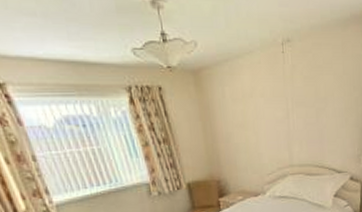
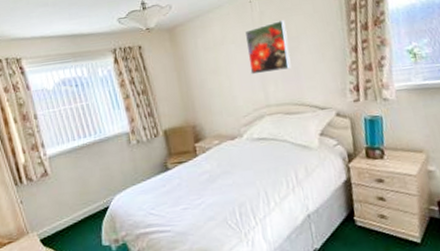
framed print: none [274,78,317,133] -> present [244,20,292,75]

